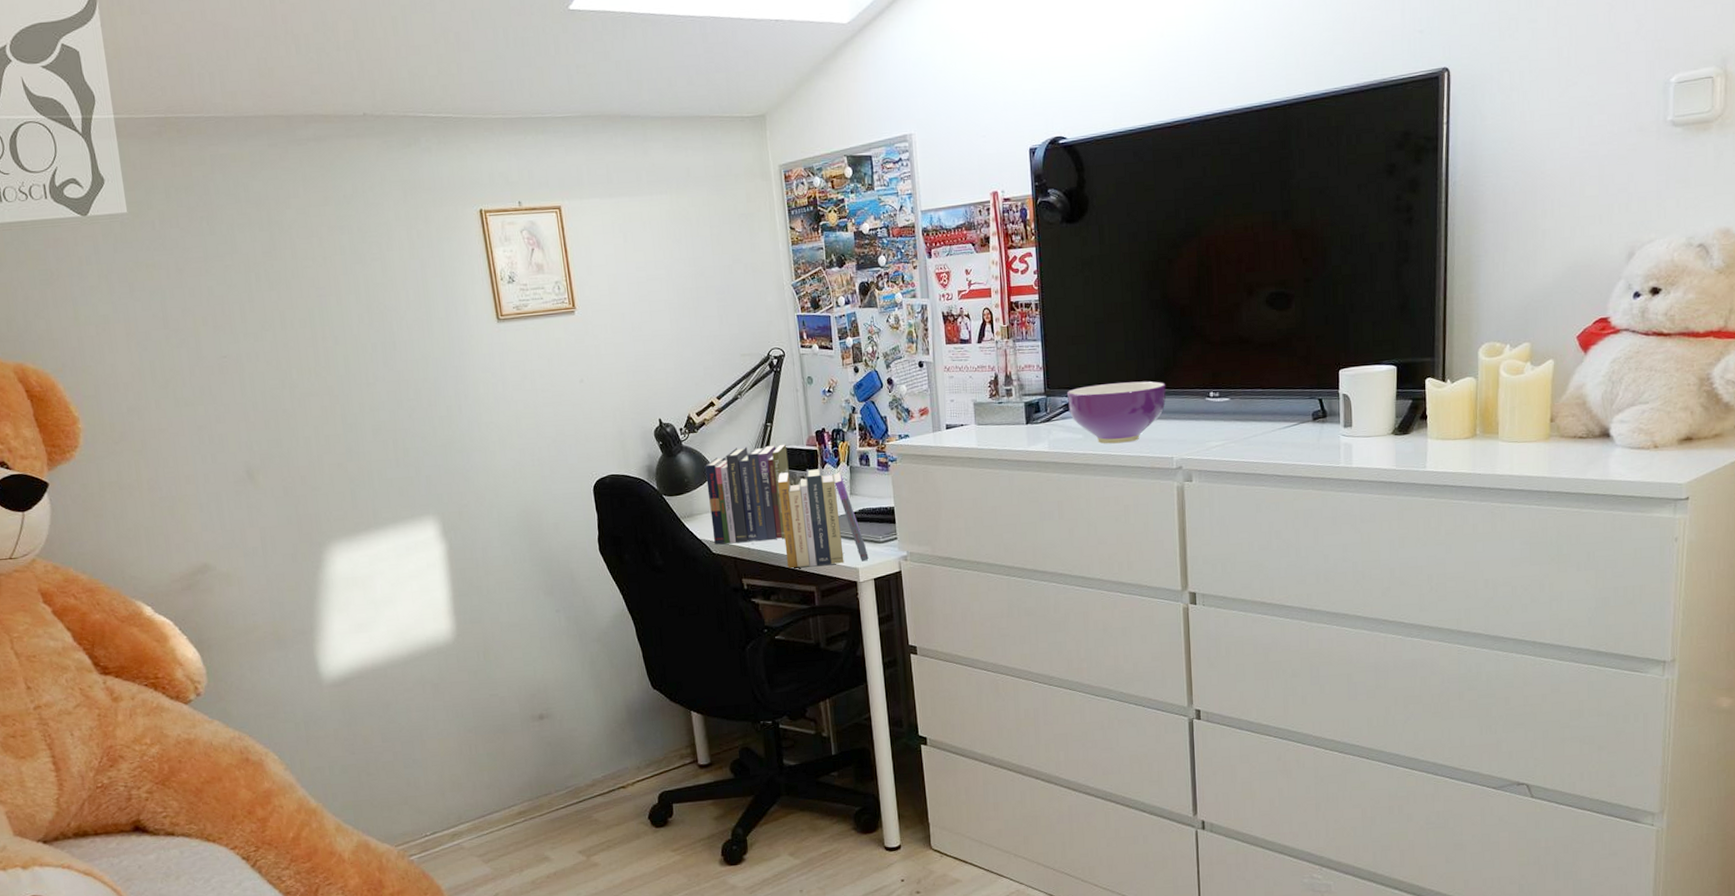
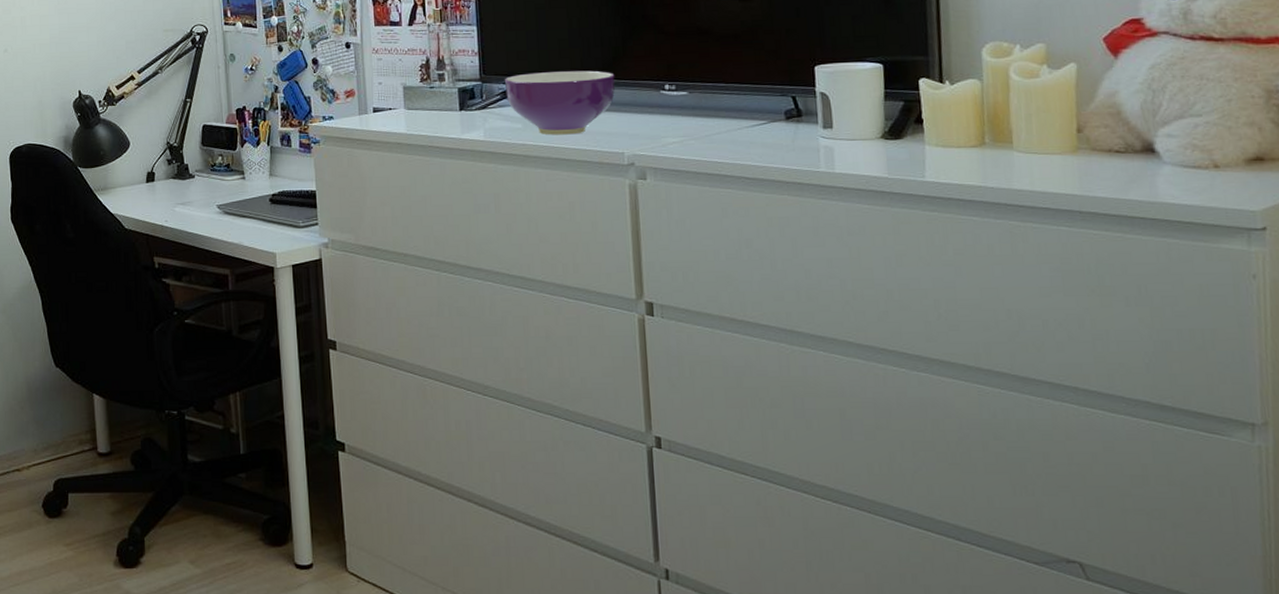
books: present [705,444,790,544] -> none [122,120,208,220]
books: present [777,467,869,569] -> none [194,146,287,249]

